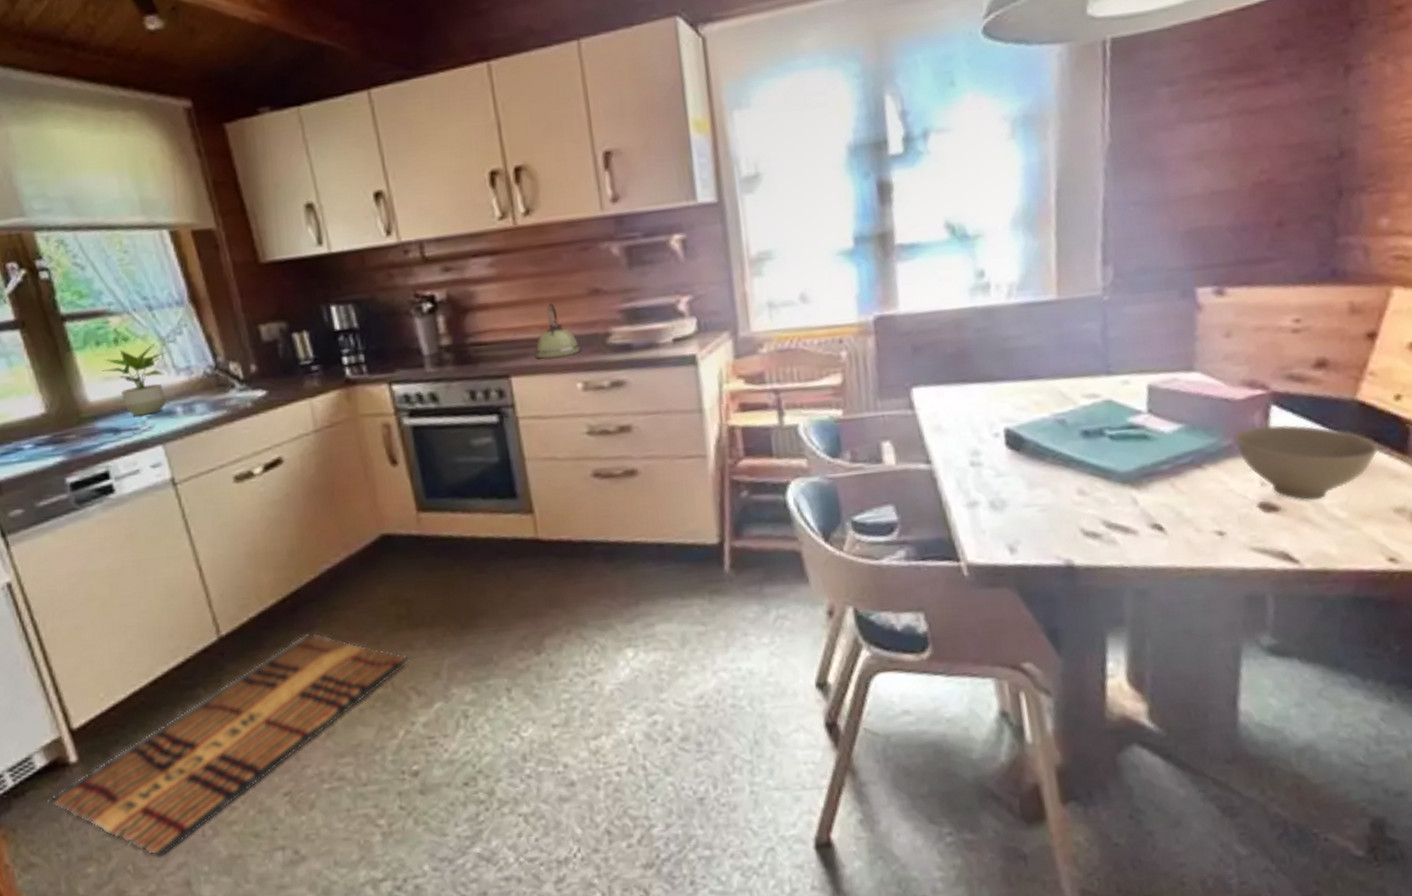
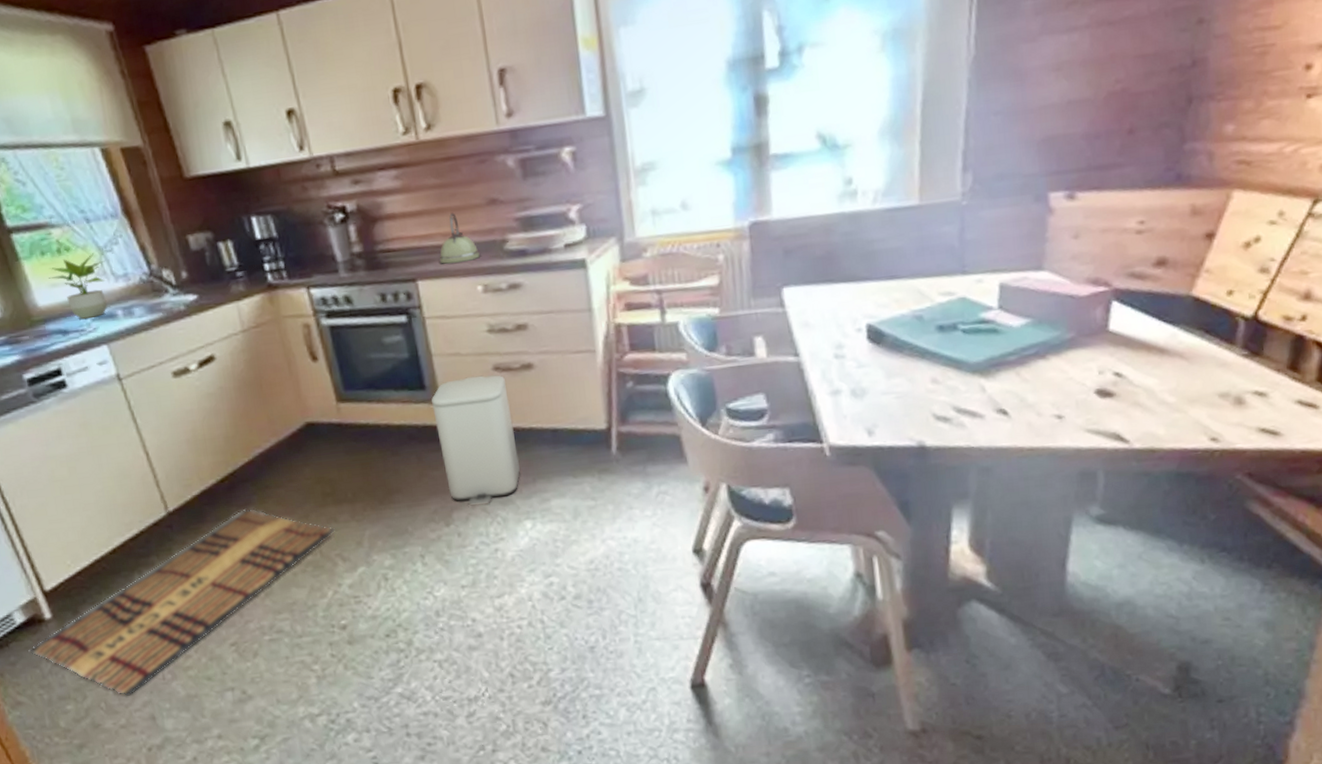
pedal bin: none [522,482,622,632] -> present [431,375,521,506]
bowl: present [1234,424,1380,500] -> none [1076,318,1210,386]

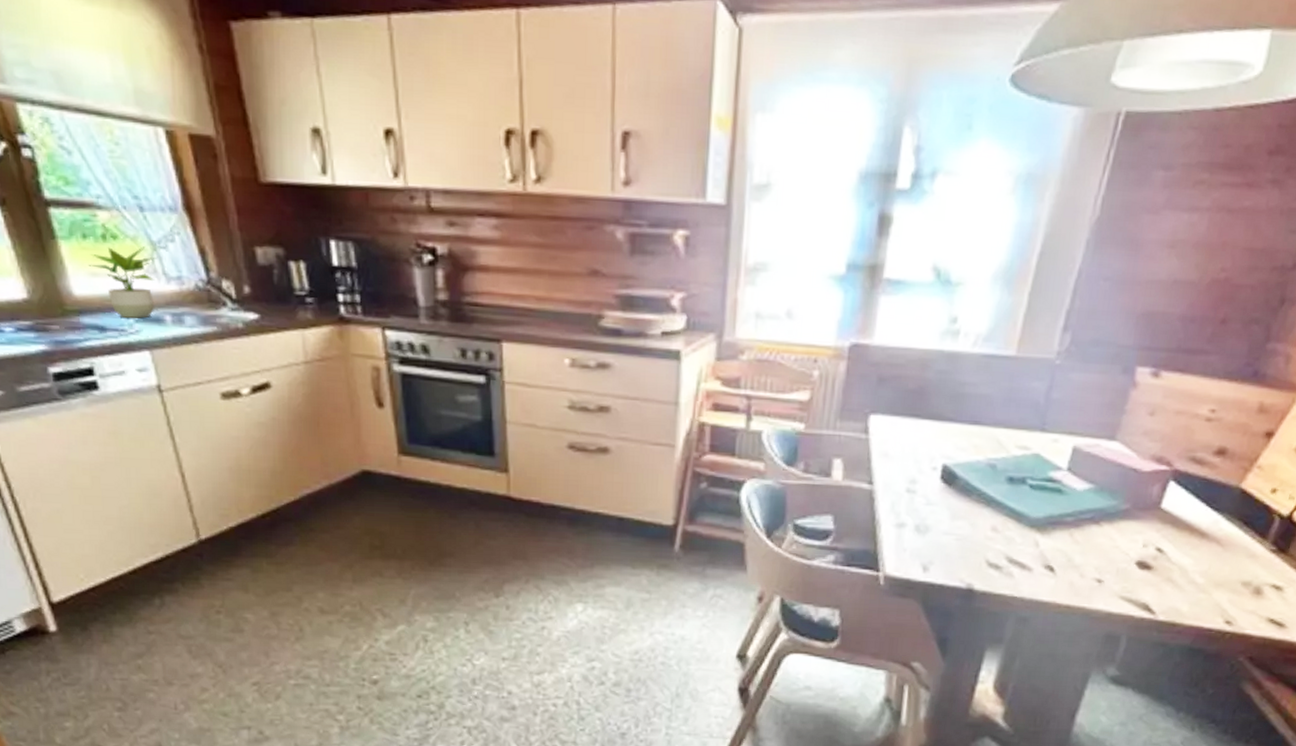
doormat: present [28,509,335,696] -> none [27,549,379,721]
pedal bin: present [431,375,521,506] -> none [498,451,581,582]
kettle: present [439,212,481,265] -> none [529,276,573,332]

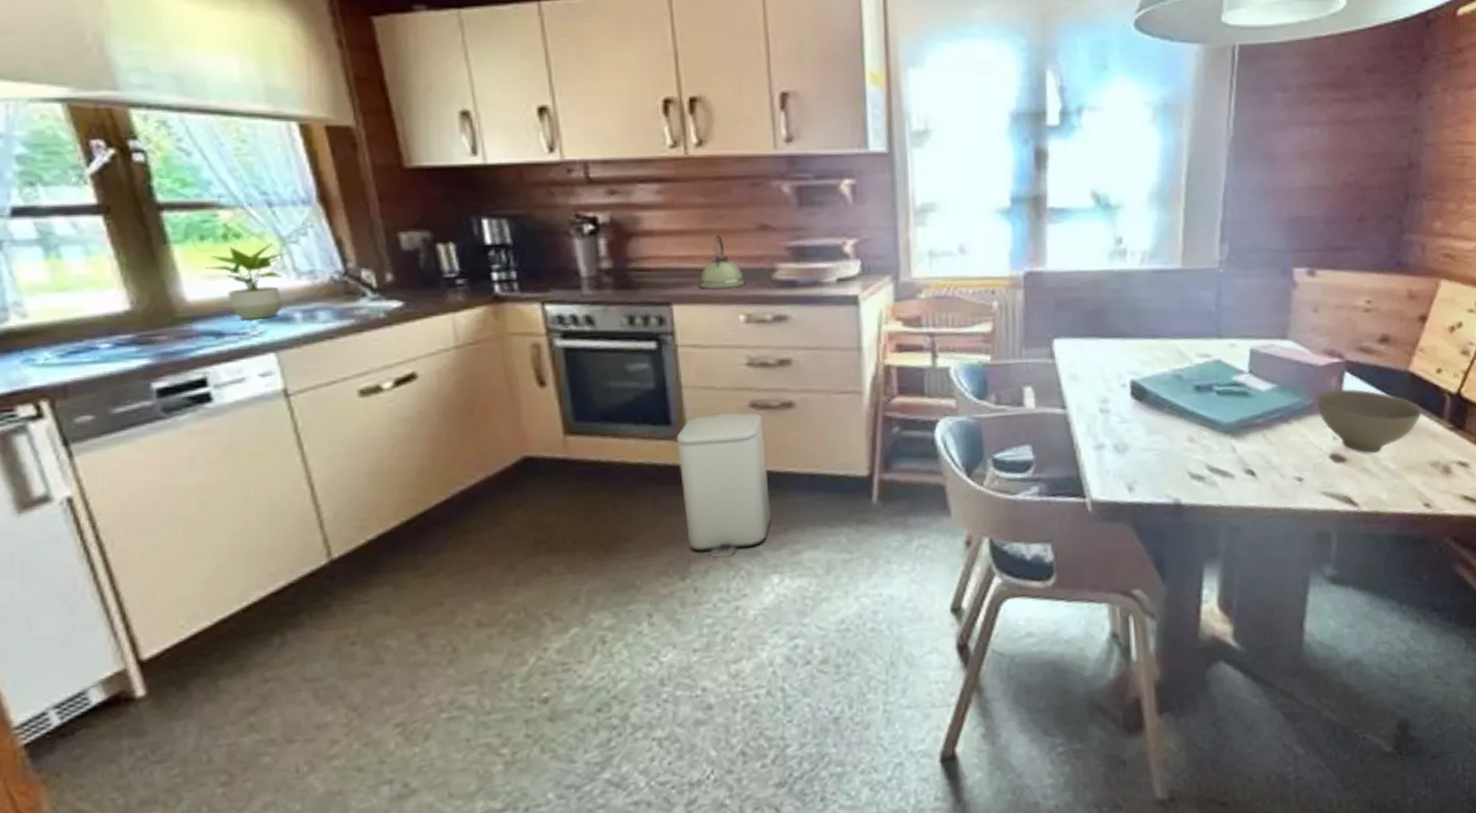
pedal bin: none [498,451,581,582] -> present [676,412,771,558]
kettle: none [529,276,573,332] -> present [699,235,746,290]
bowl: none [1132,496,1246,565] -> present [1315,388,1423,453]

